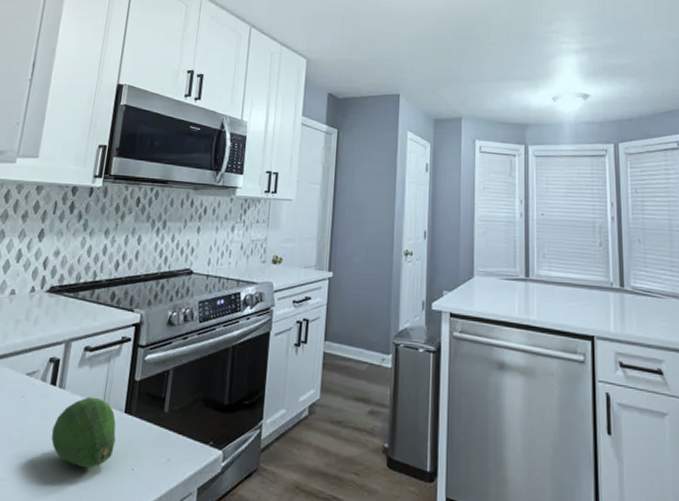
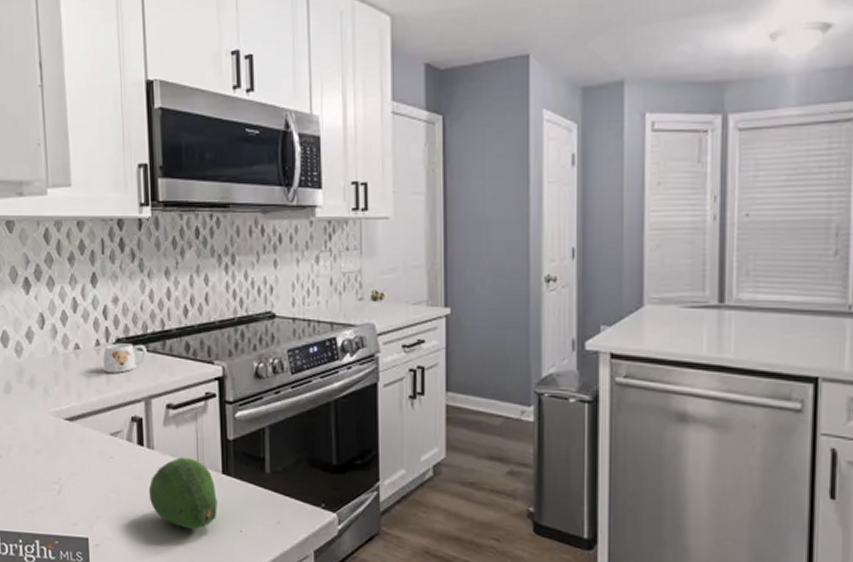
mug: none [33,290,76,317] -> present [103,343,147,373]

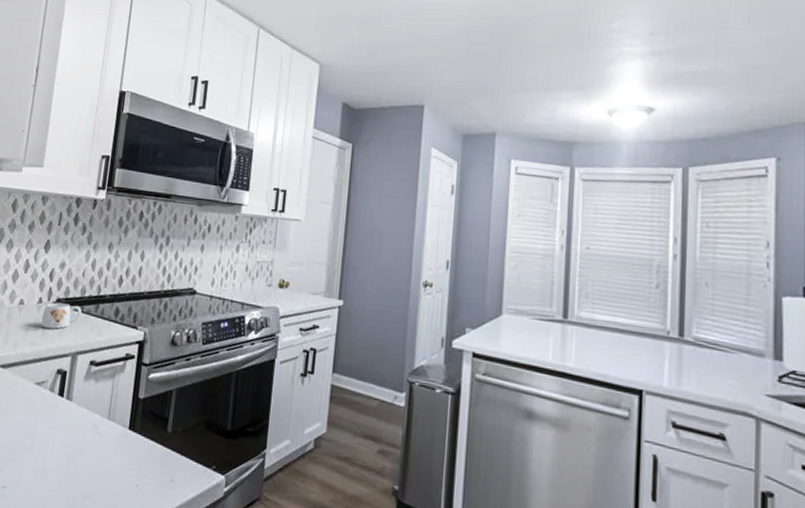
fruit: present [148,457,217,530] -> none [60,410,121,480]

